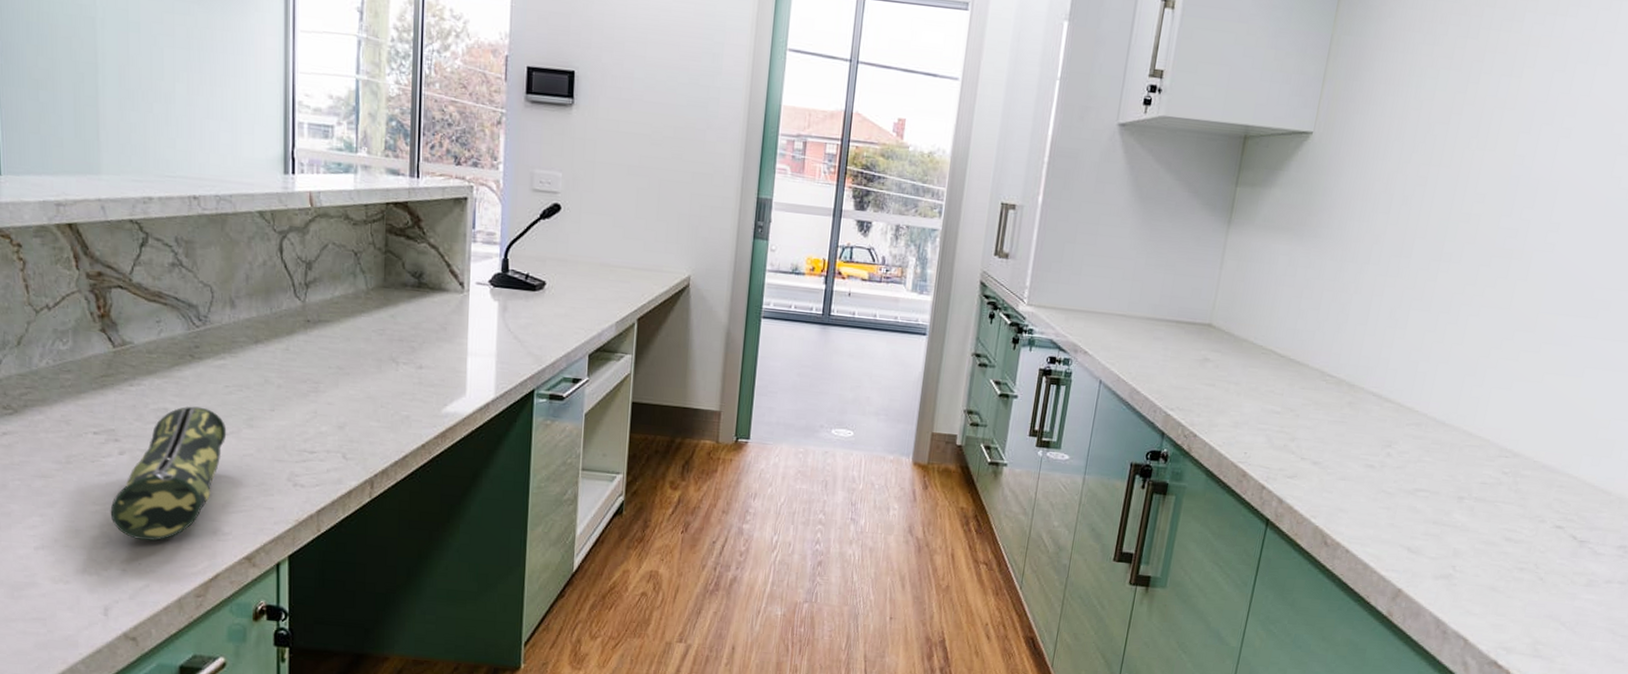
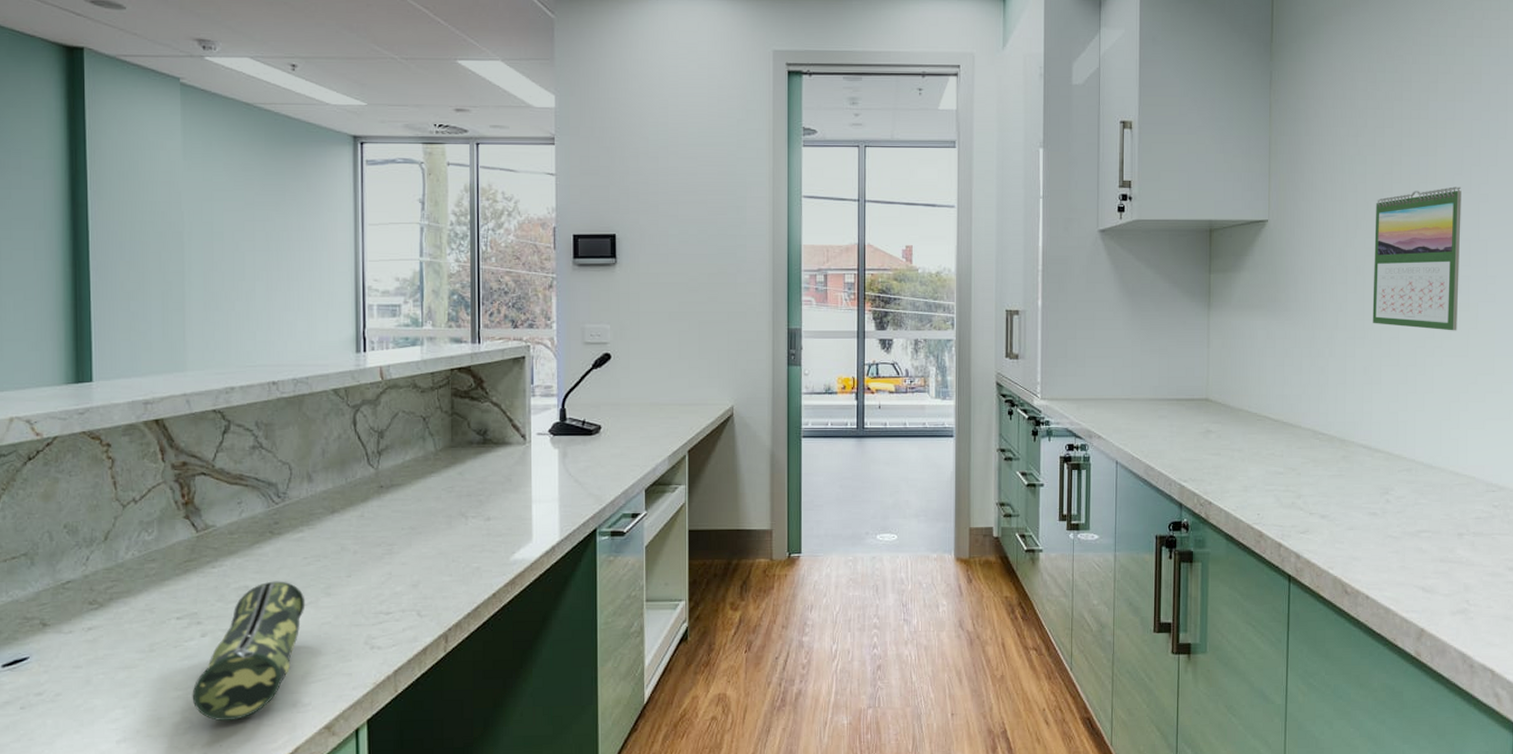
calendar: none [1409,116,1543,280] -> present [1372,187,1462,331]

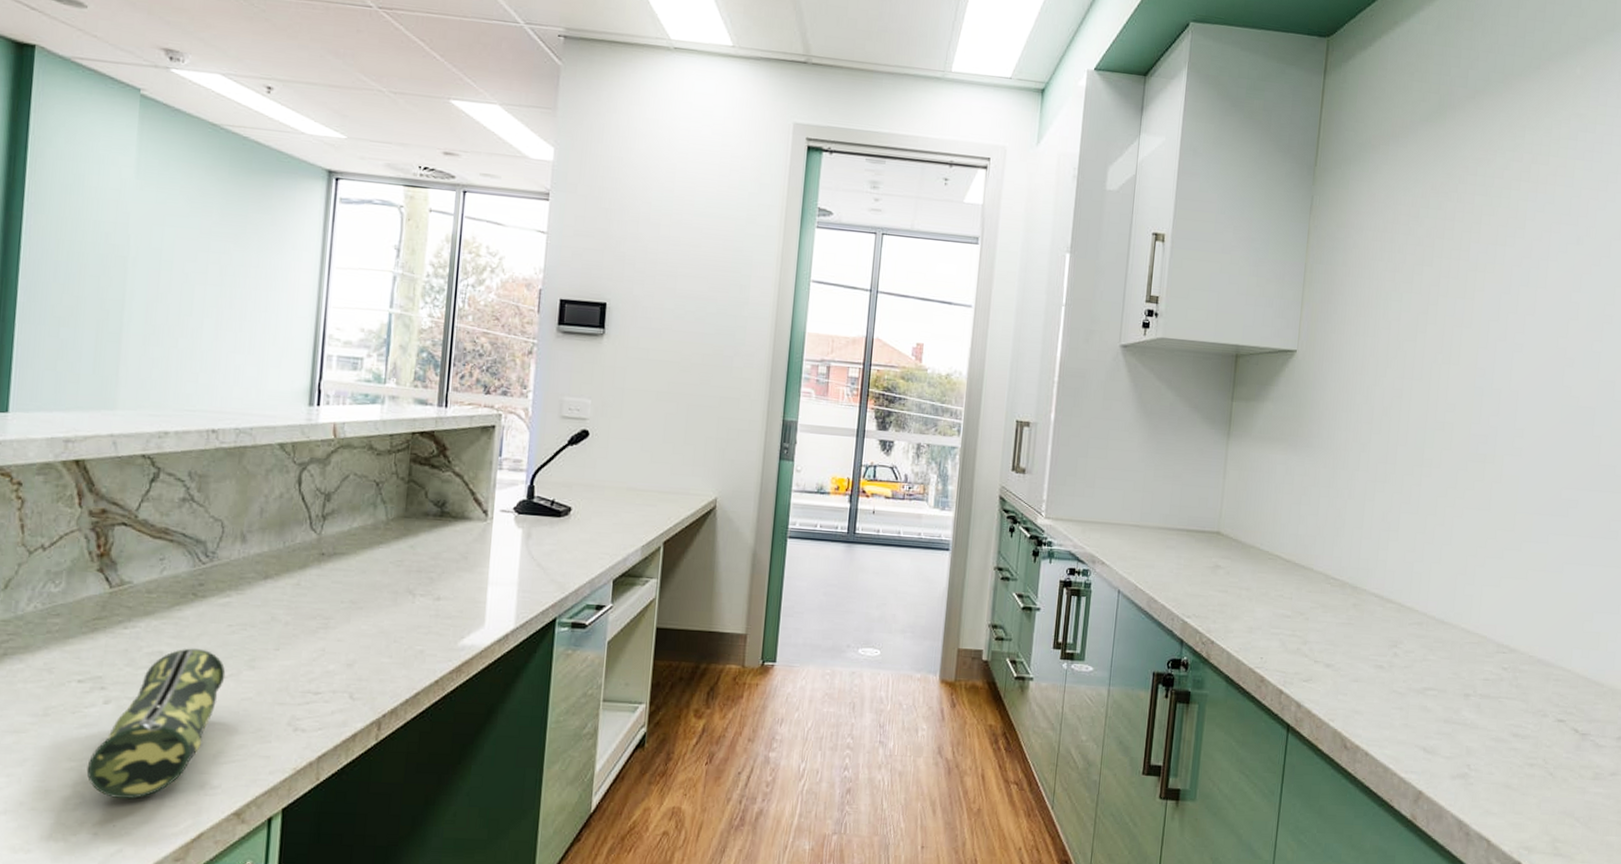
calendar: present [1372,187,1462,331] -> none [1395,333,1497,483]

